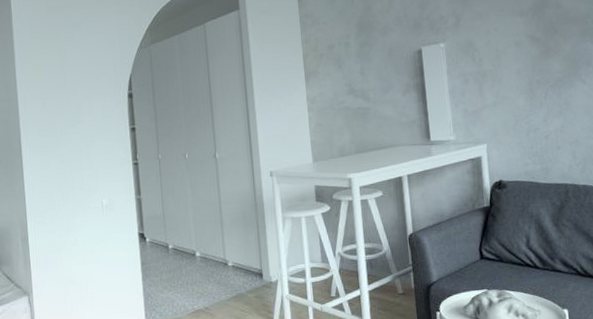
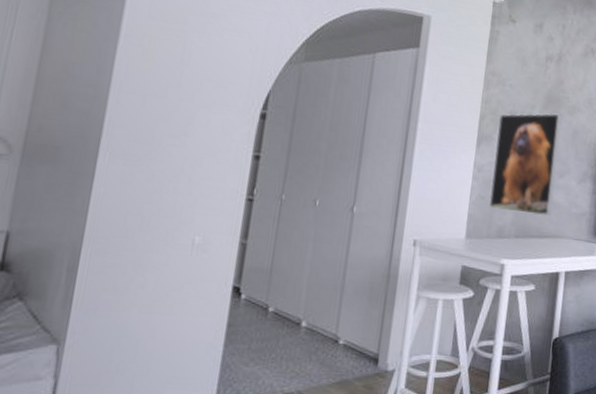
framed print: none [320,37,383,133] -> present [489,113,561,216]

